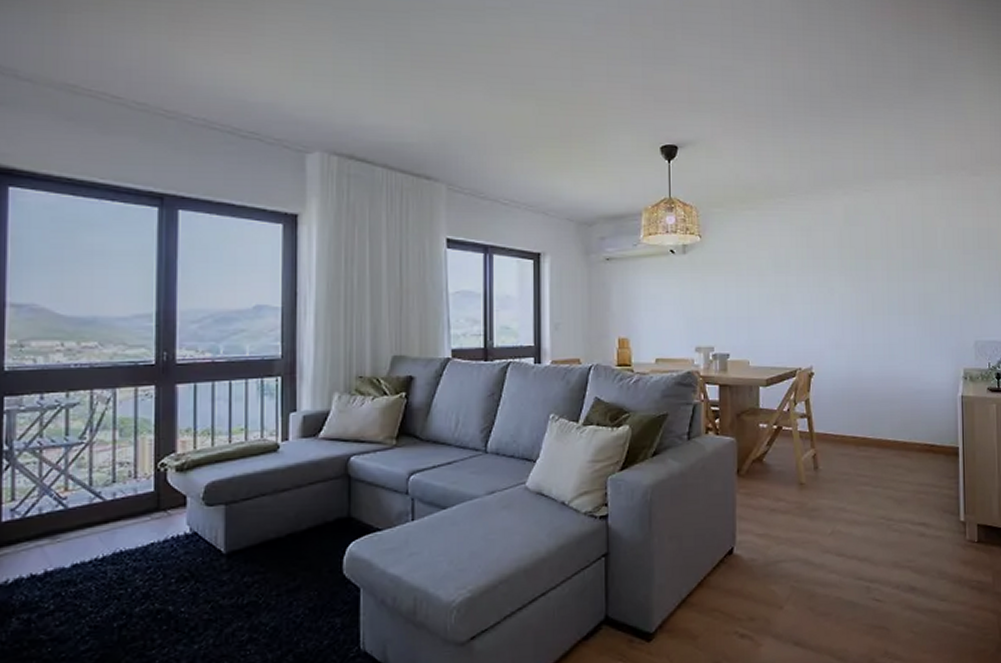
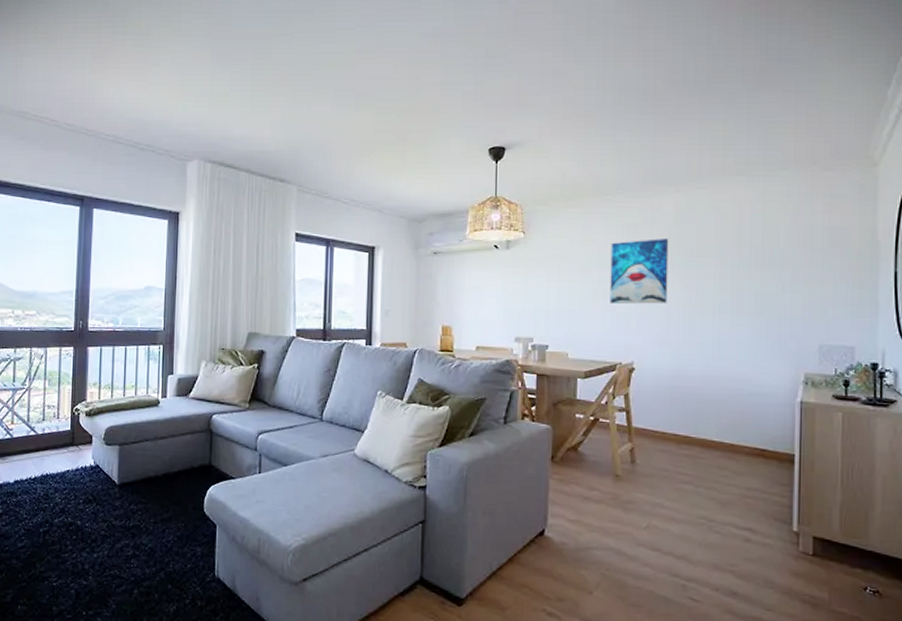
wall art: none [786,241,841,308] -> present [610,239,669,304]

